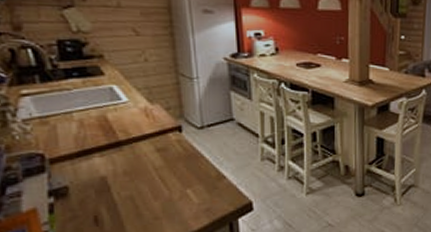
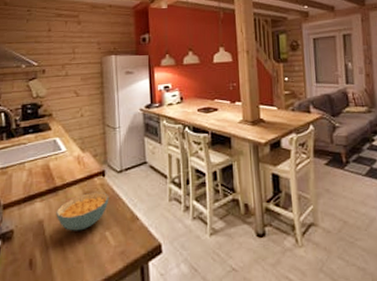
cereal bowl: none [122,148,189,188] -> present [56,191,109,231]

